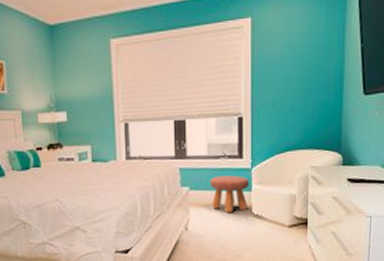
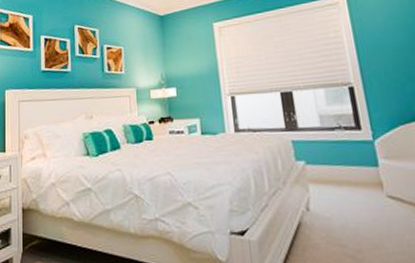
footstool: present [210,175,250,214] -> none [328,148,377,192]

